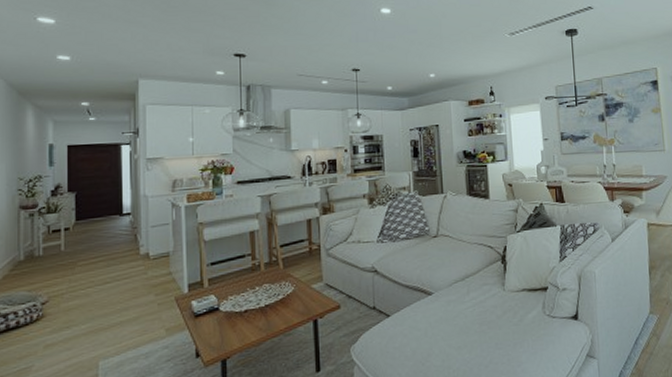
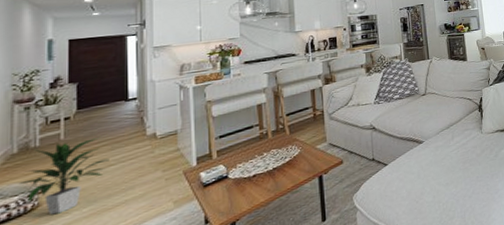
indoor plant: none [23,252,105,328] -> present [16,137,109,216]

